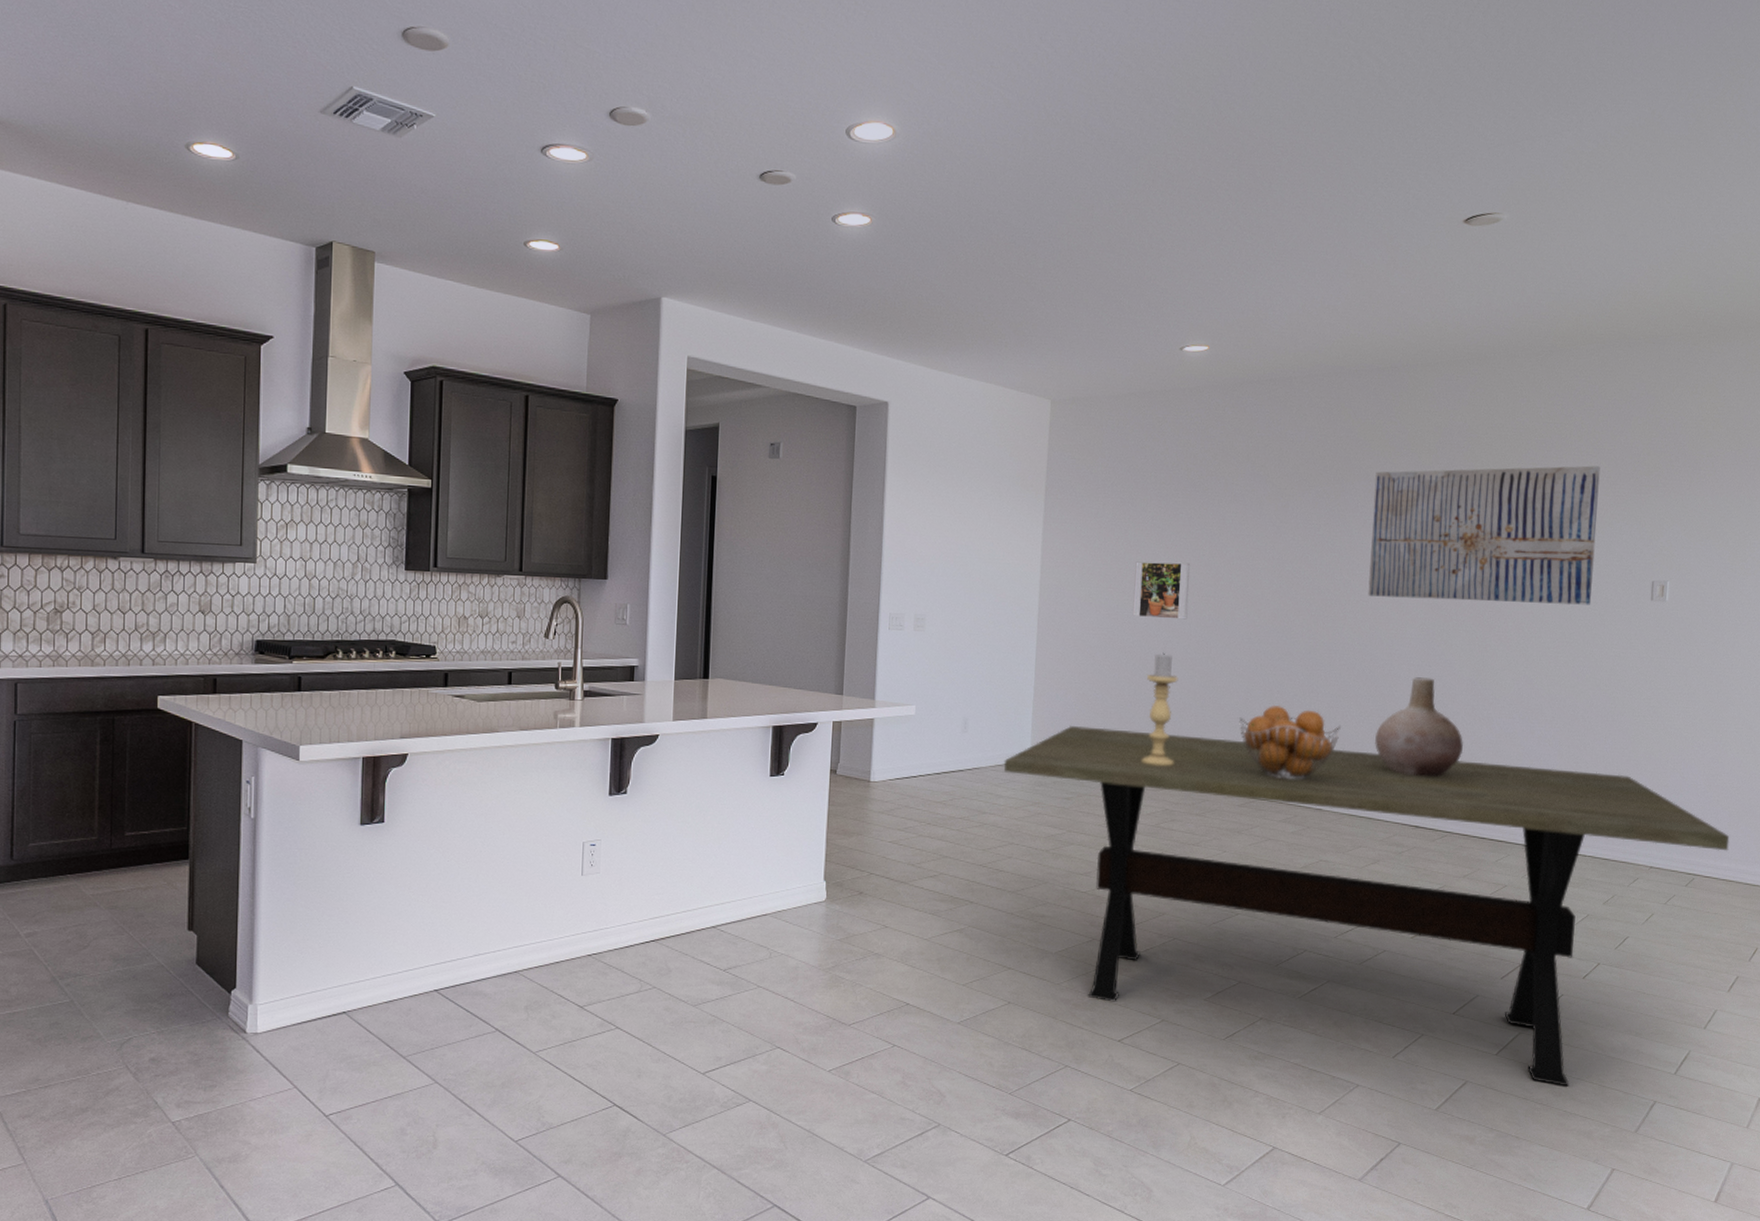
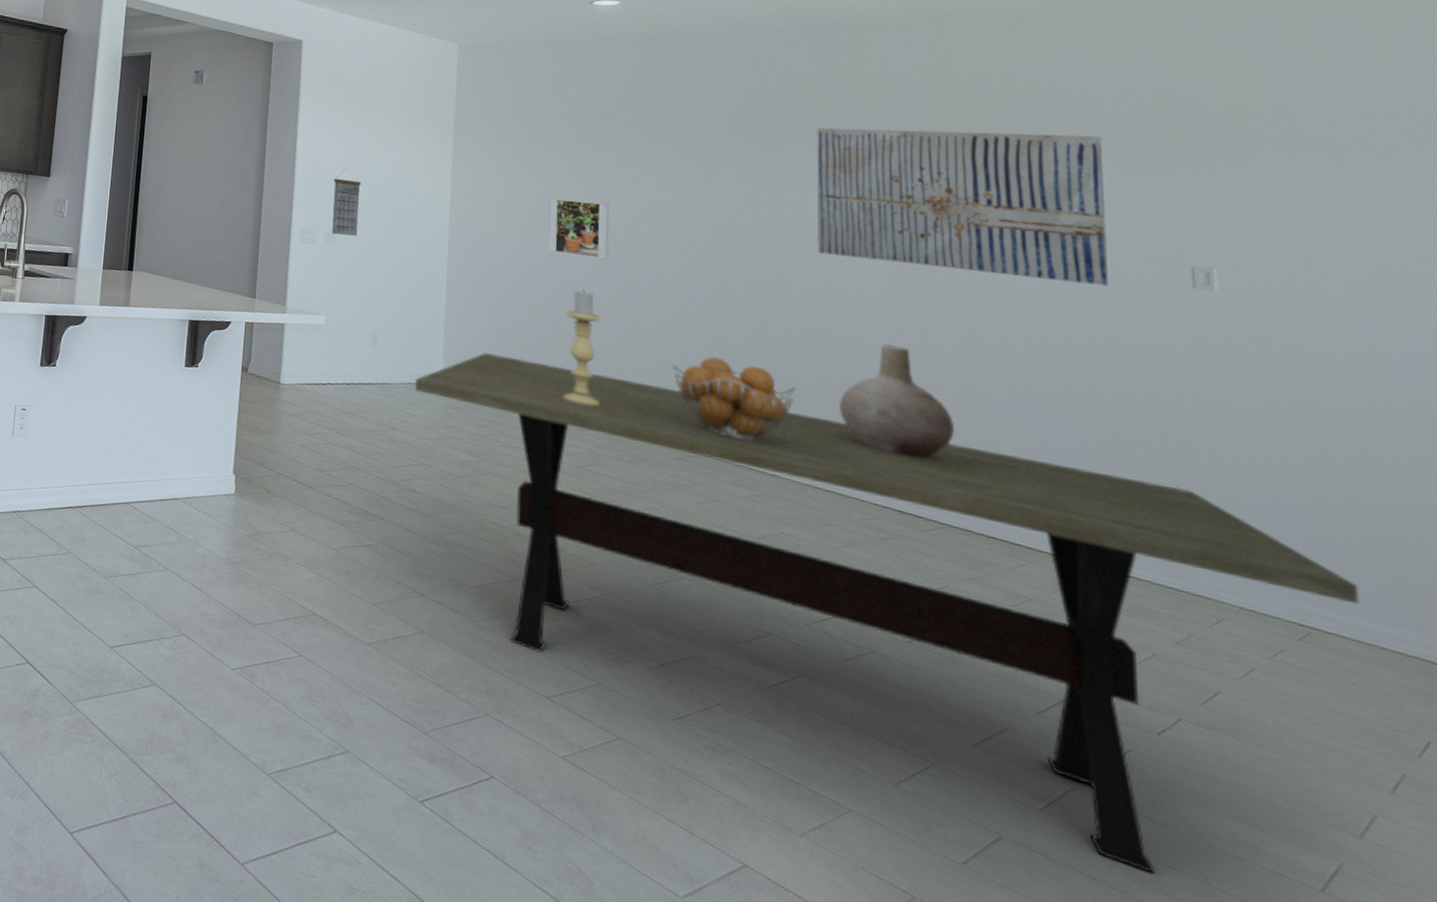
calendar: none [921,543,951,619] -> present [331,167,361,236]

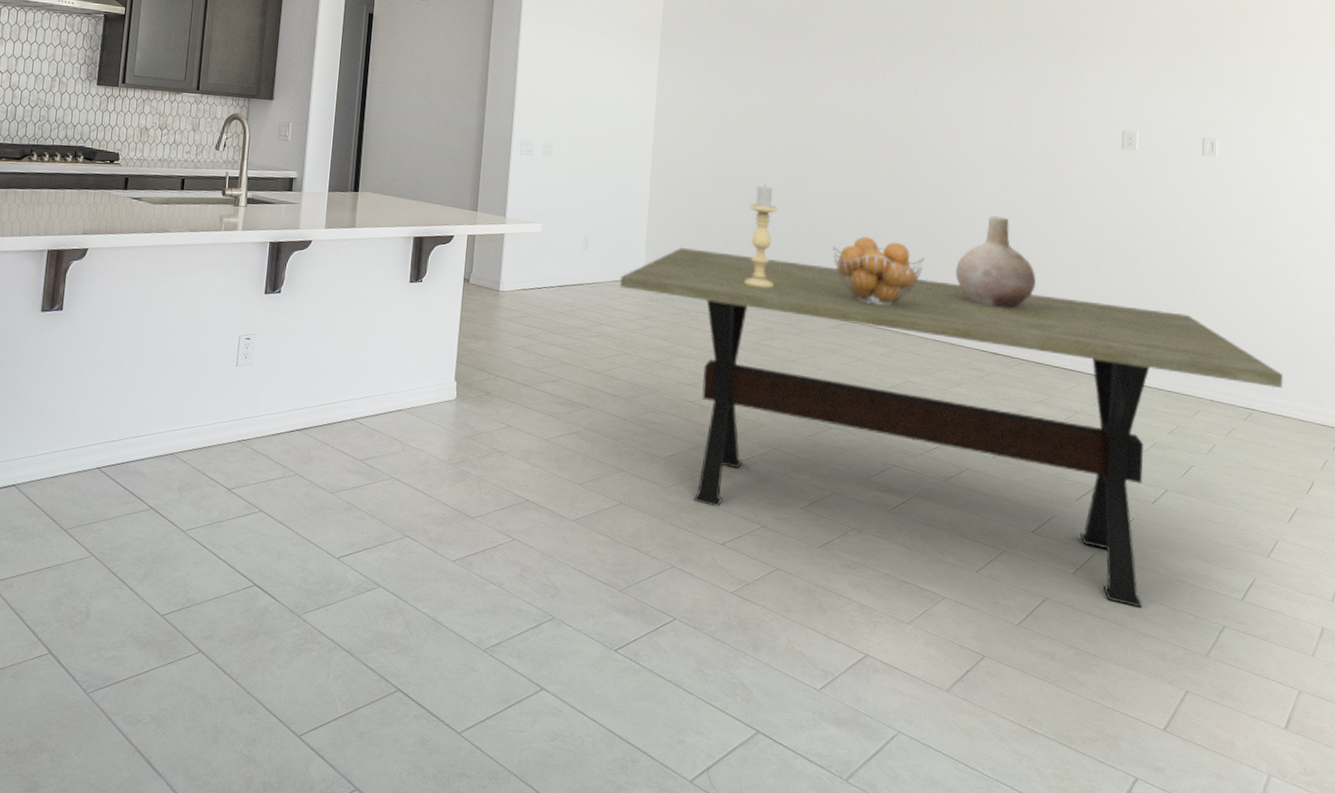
calendar: present [331,167,361,236] -> none [549,80,577,147]
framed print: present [548,198,609,259] -> none [737,102,788,156]
wall art: present [816,127,1109,287] -> none [947,31,1153,157]

